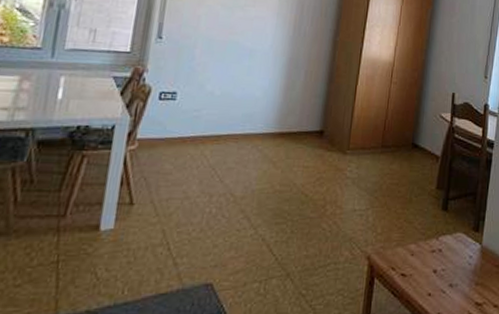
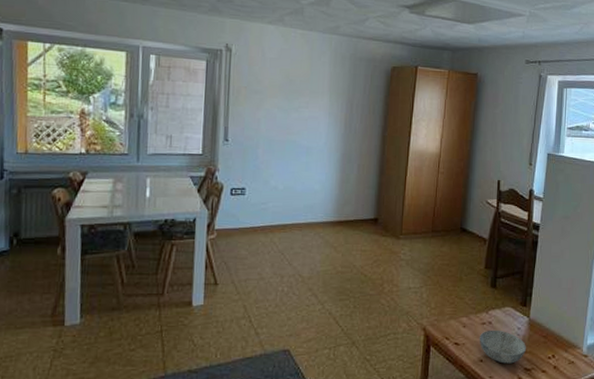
bowl: none [427,258,478,298] -> present [479,330,526,364]

